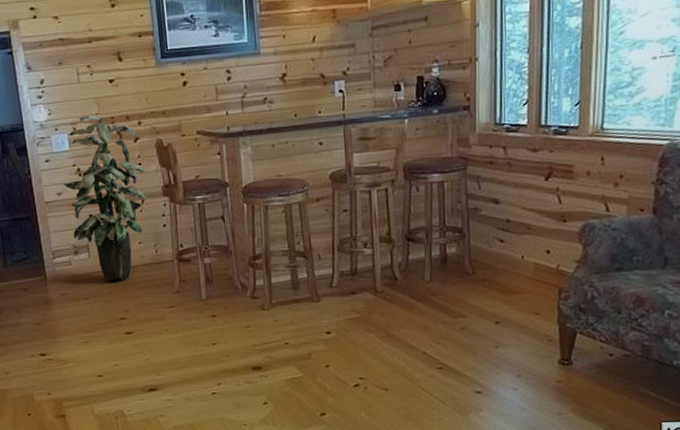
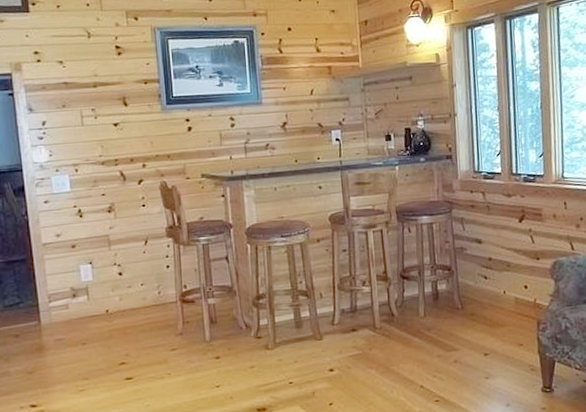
indoor plant: present [63,115,147,280] -> none [62,157,150,324]

